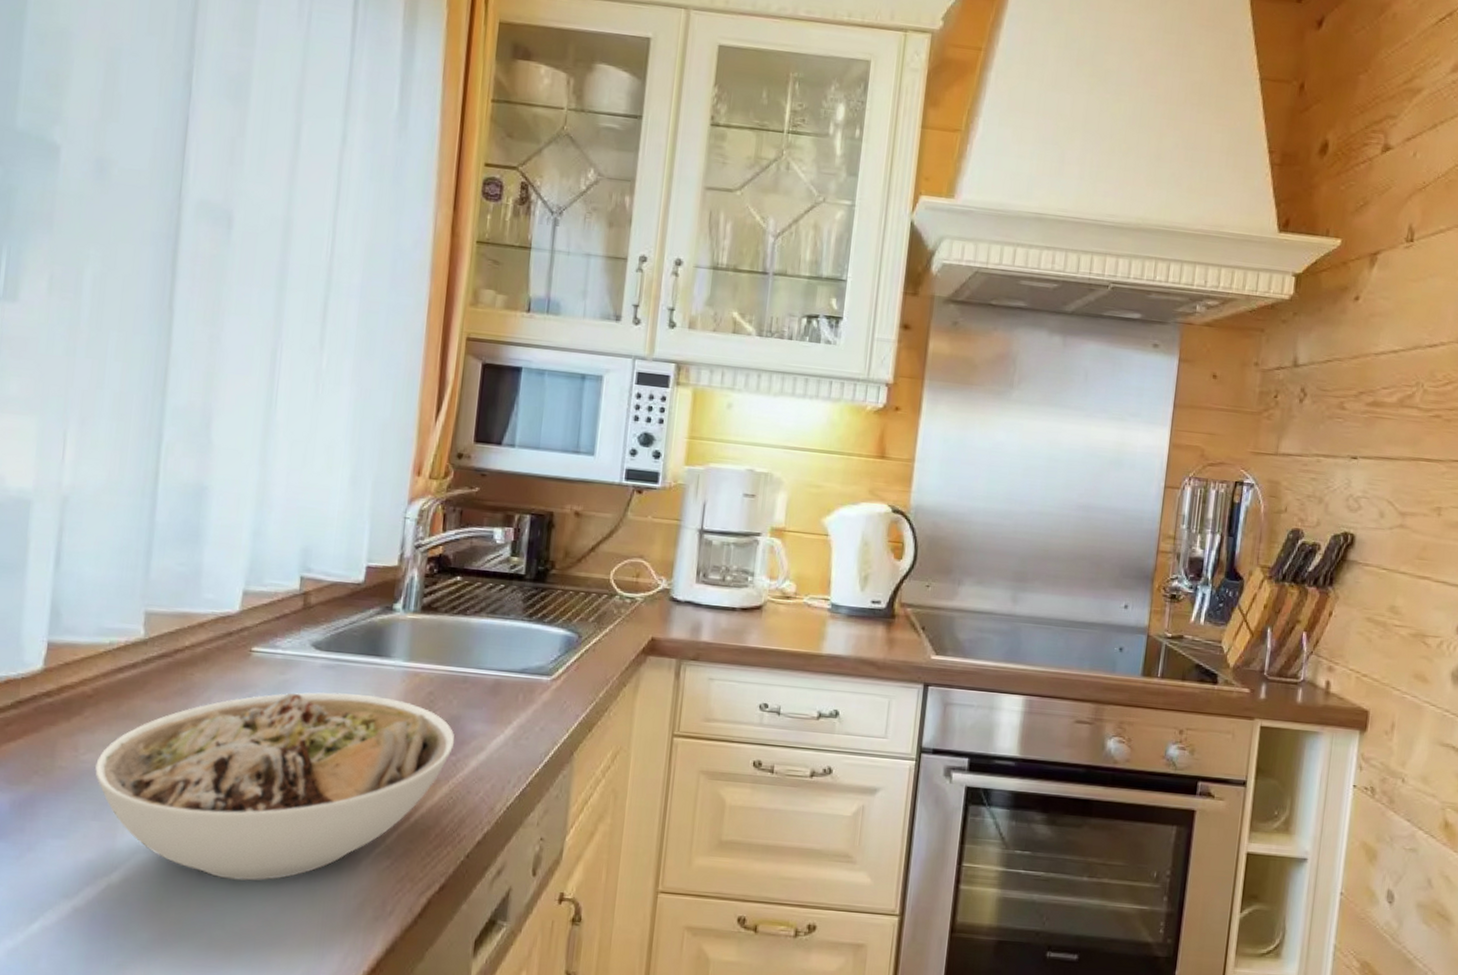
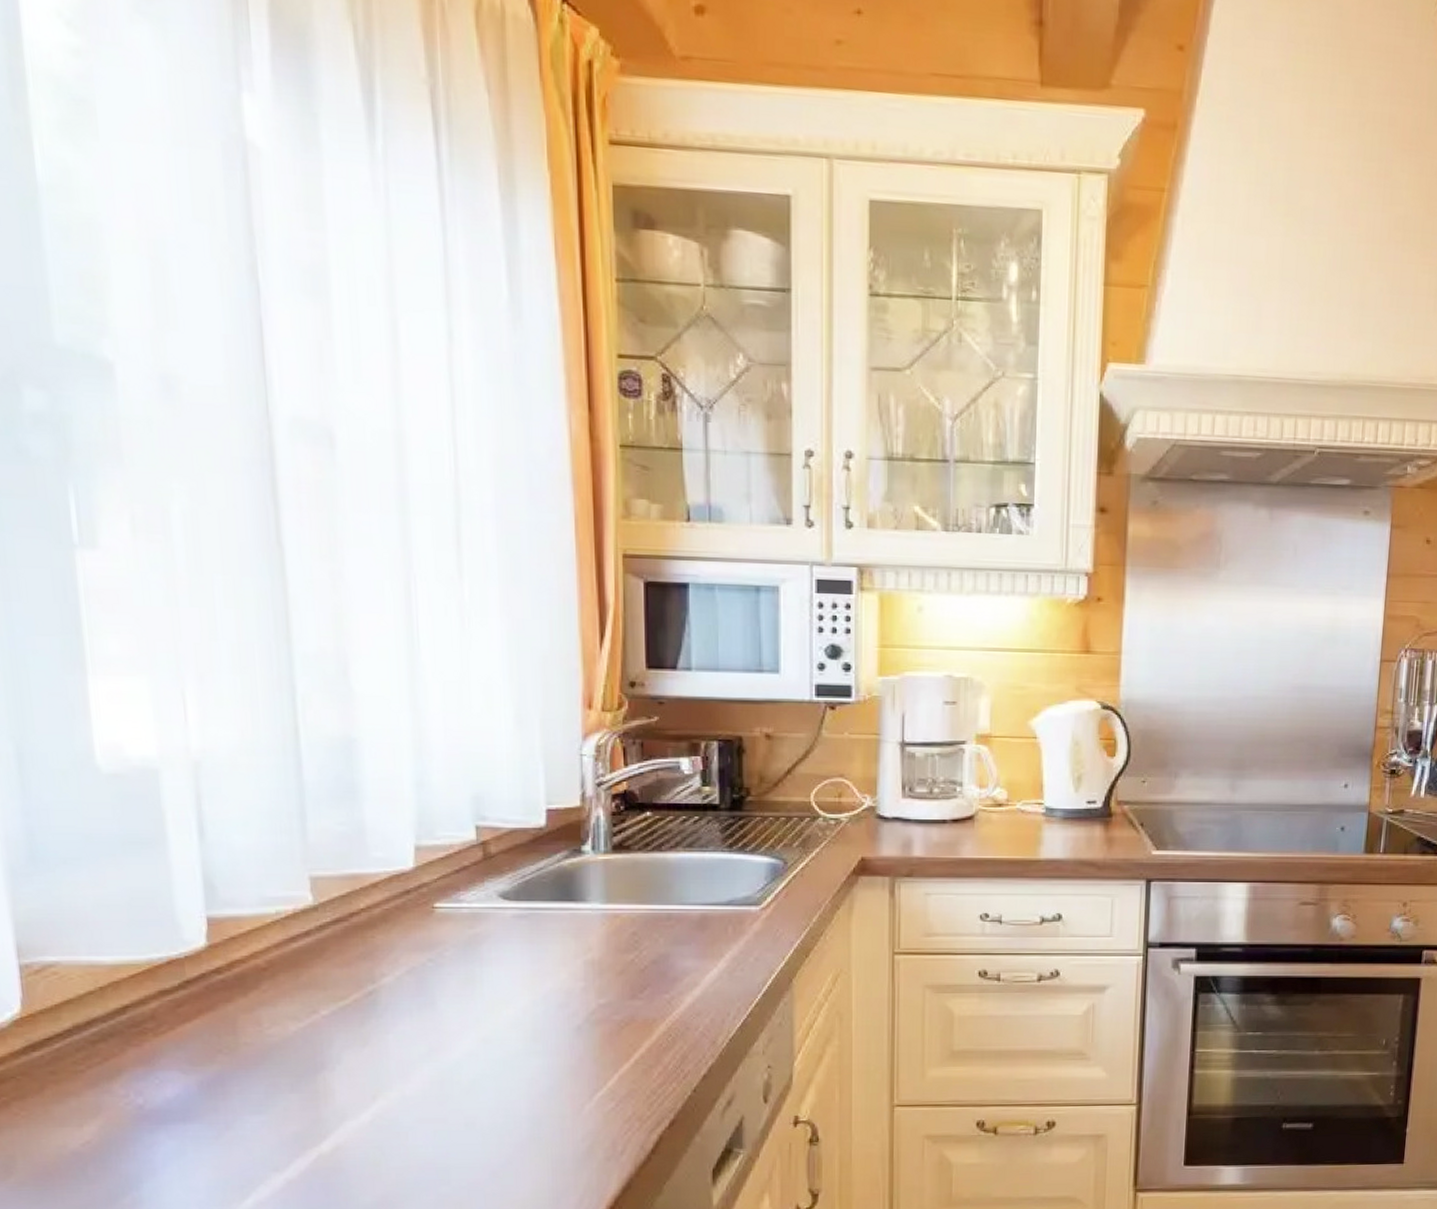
bowl: present [95,691,455,881] -> none [283,941,667,1137]

